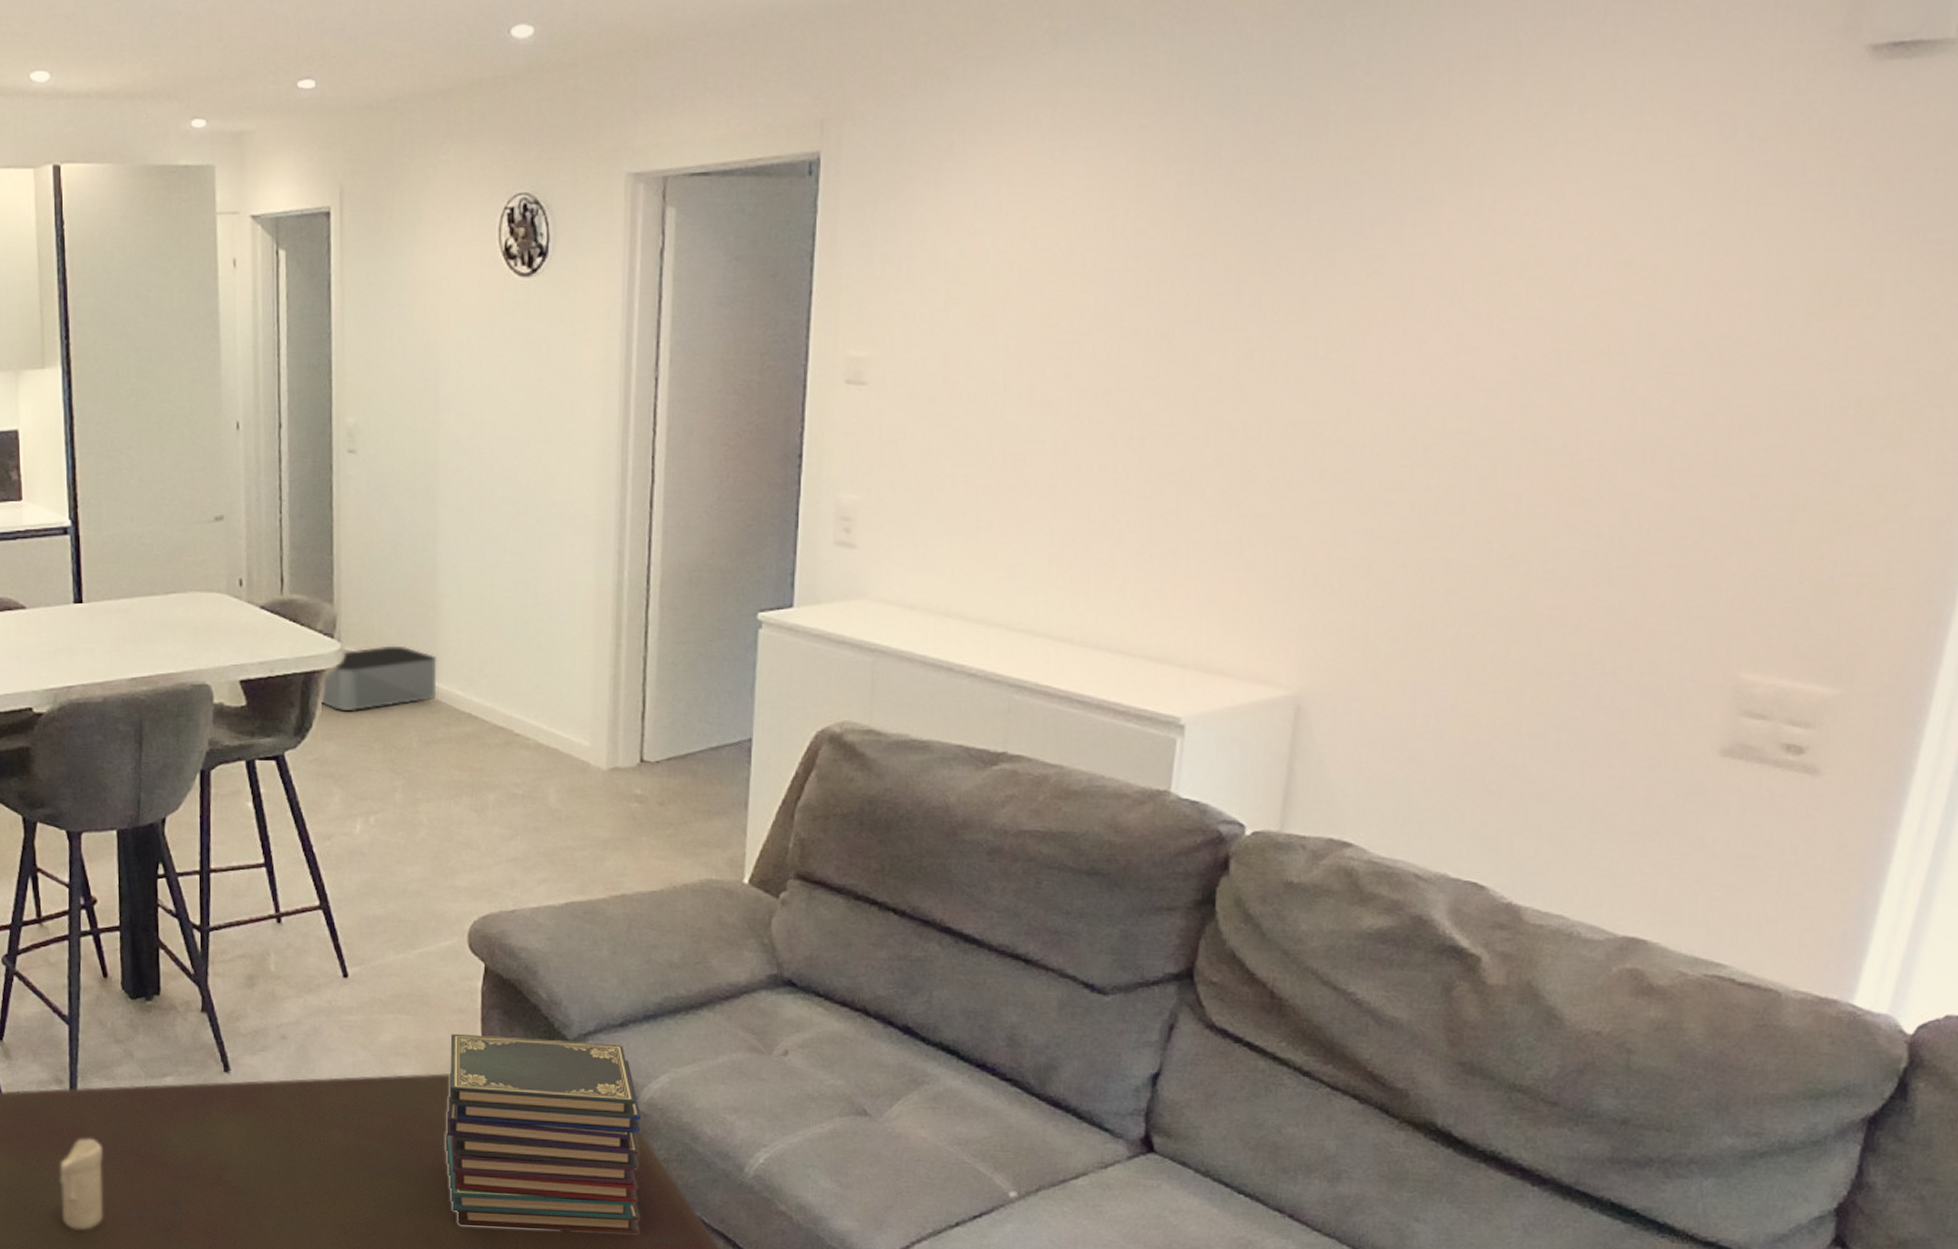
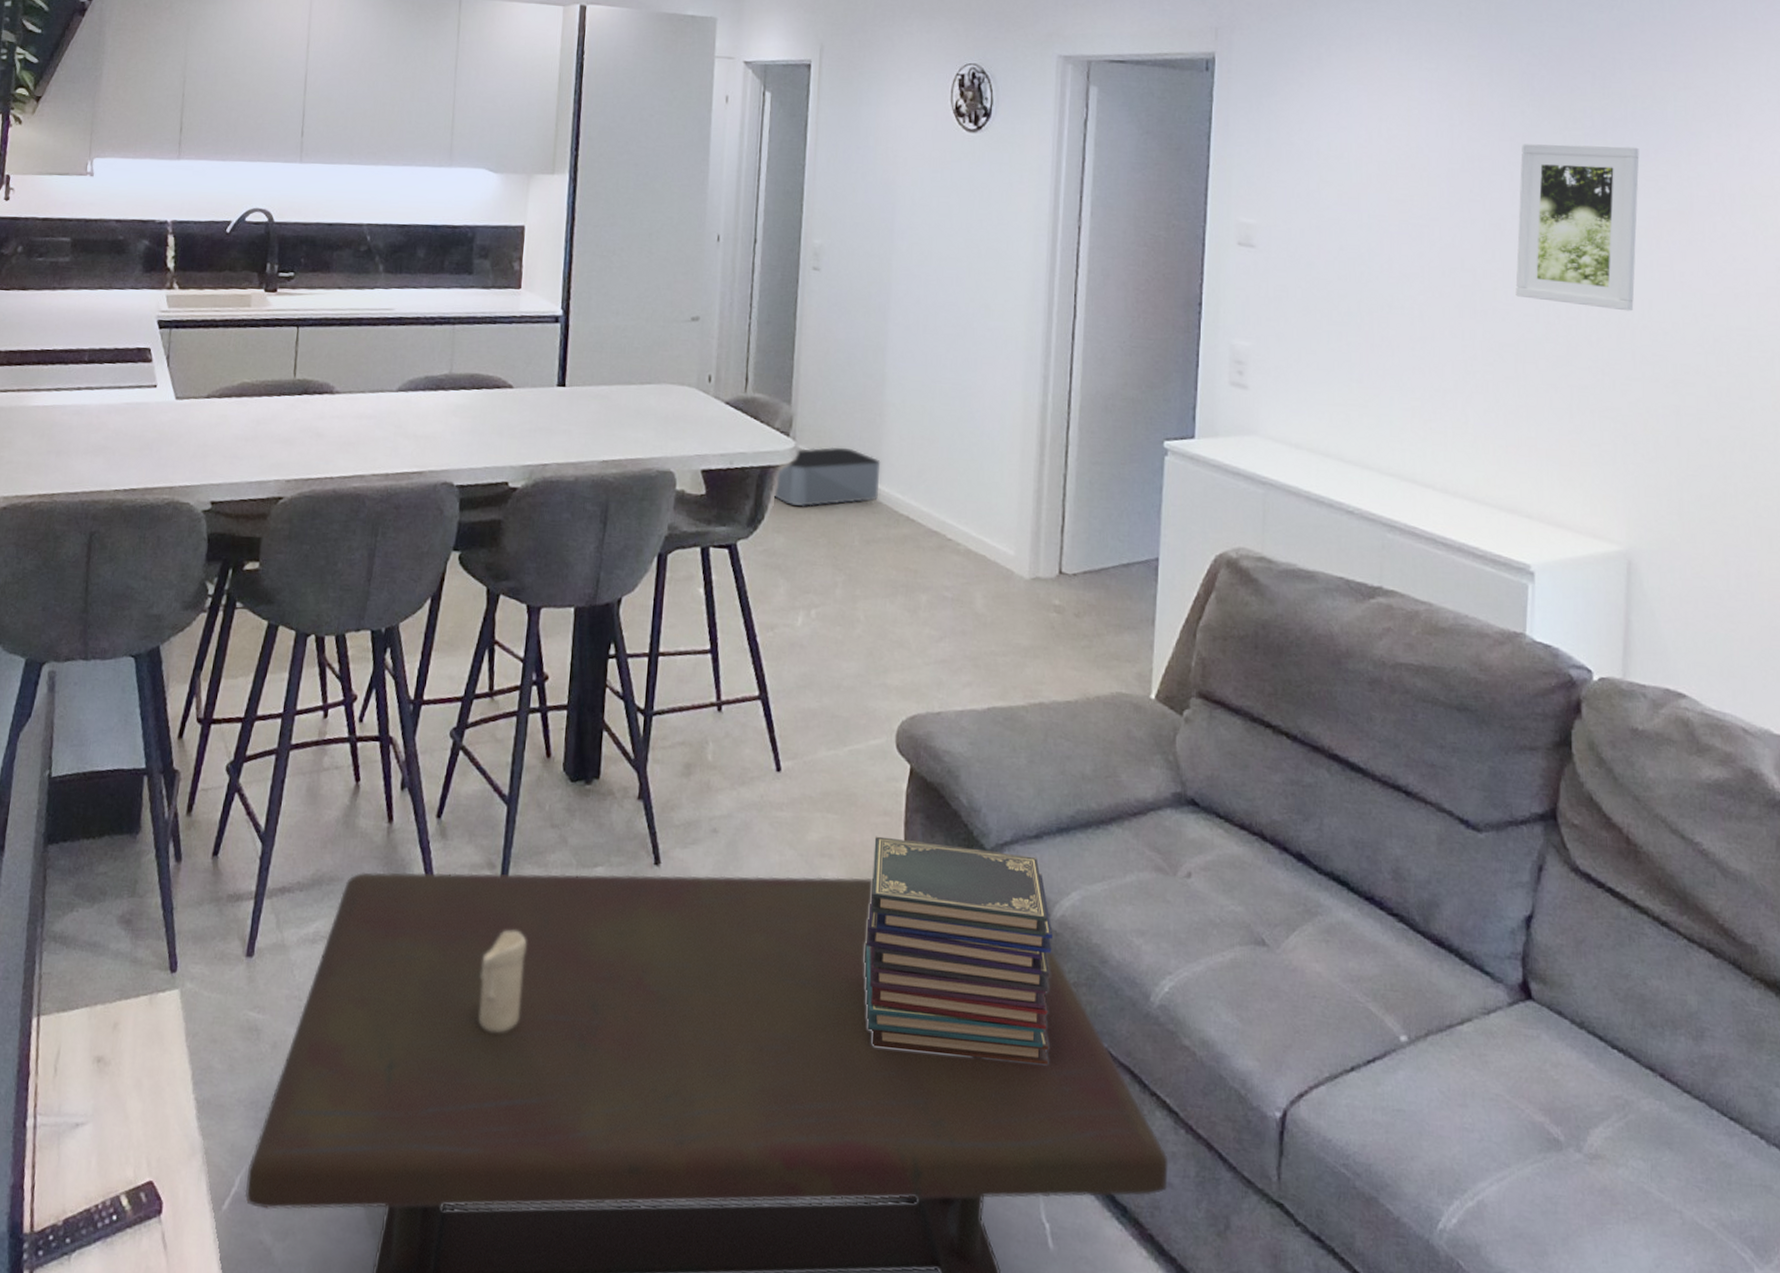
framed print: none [1182,222,1351,423] -> present [1515,144,1639,311]

